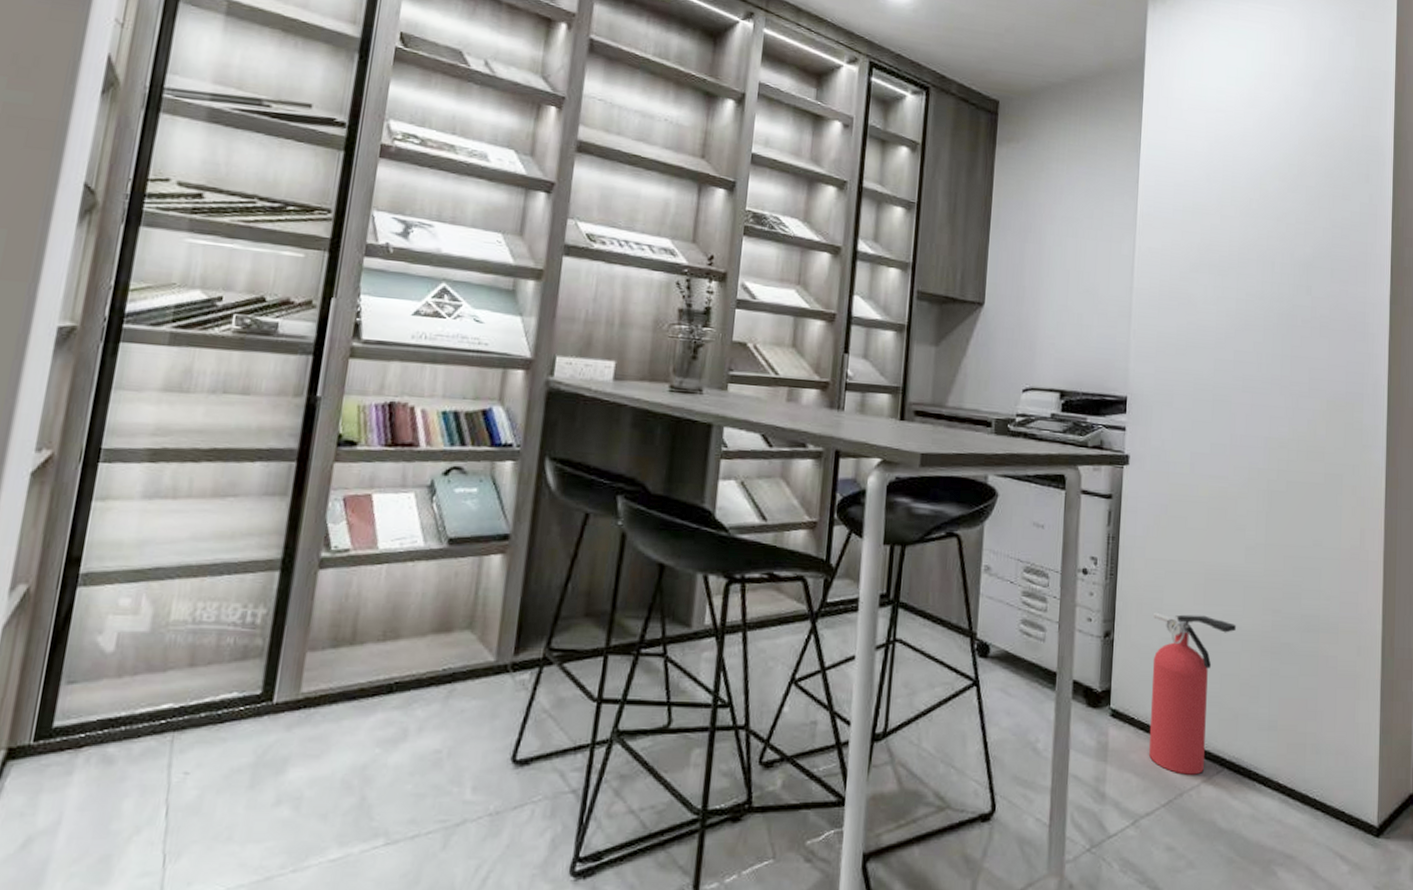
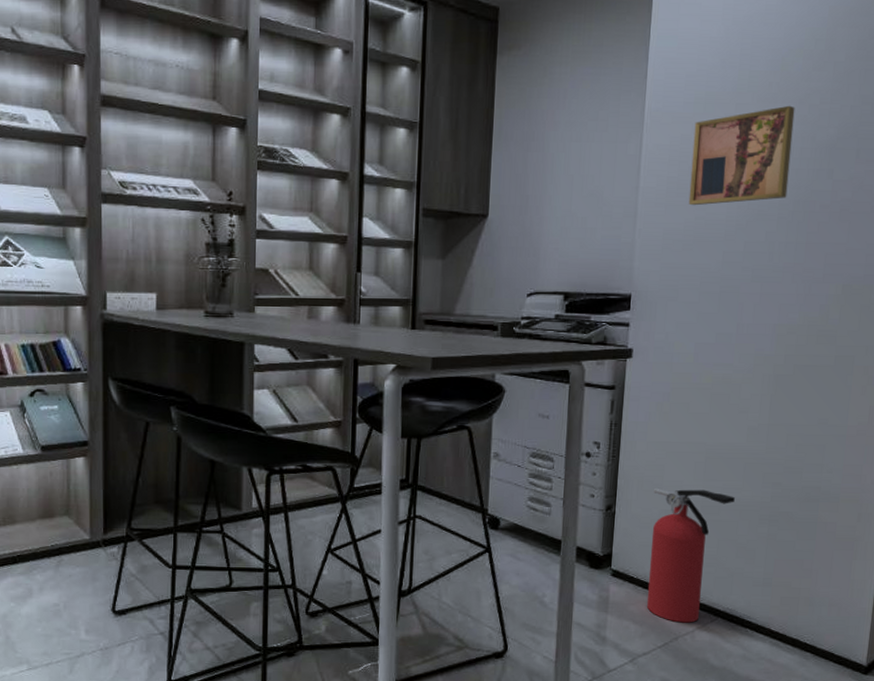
wall art: none [1180,221,1274,311] -> present [688,105,795,206]

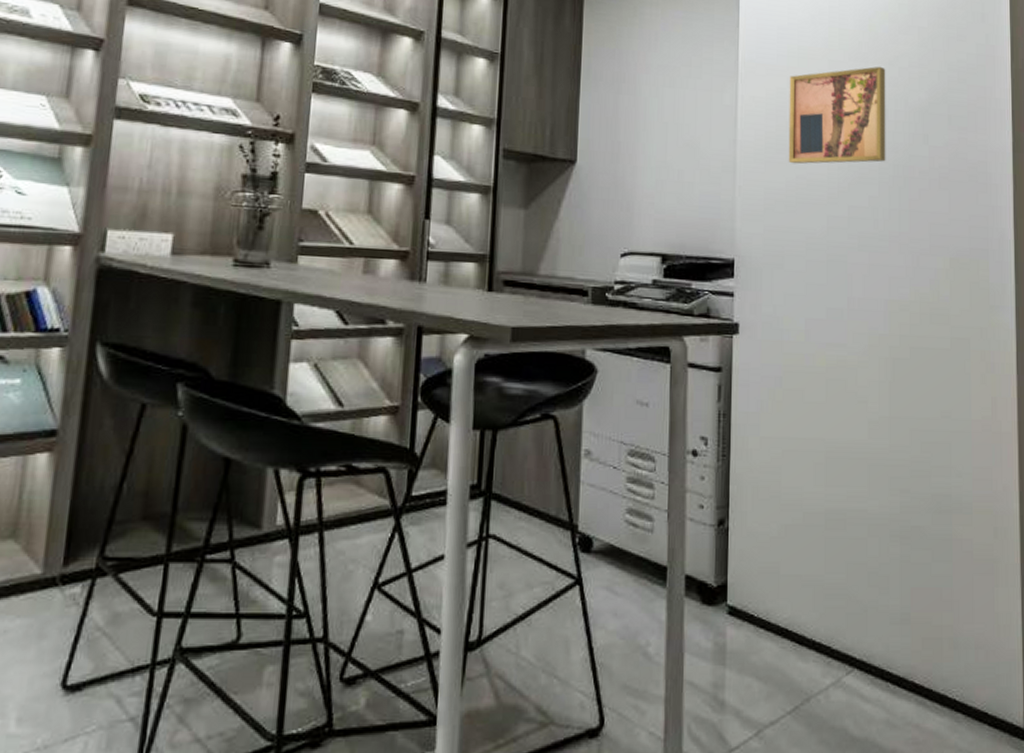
fire extinguisher: present [646,487,735,623] -> none [770,496,861,677]

